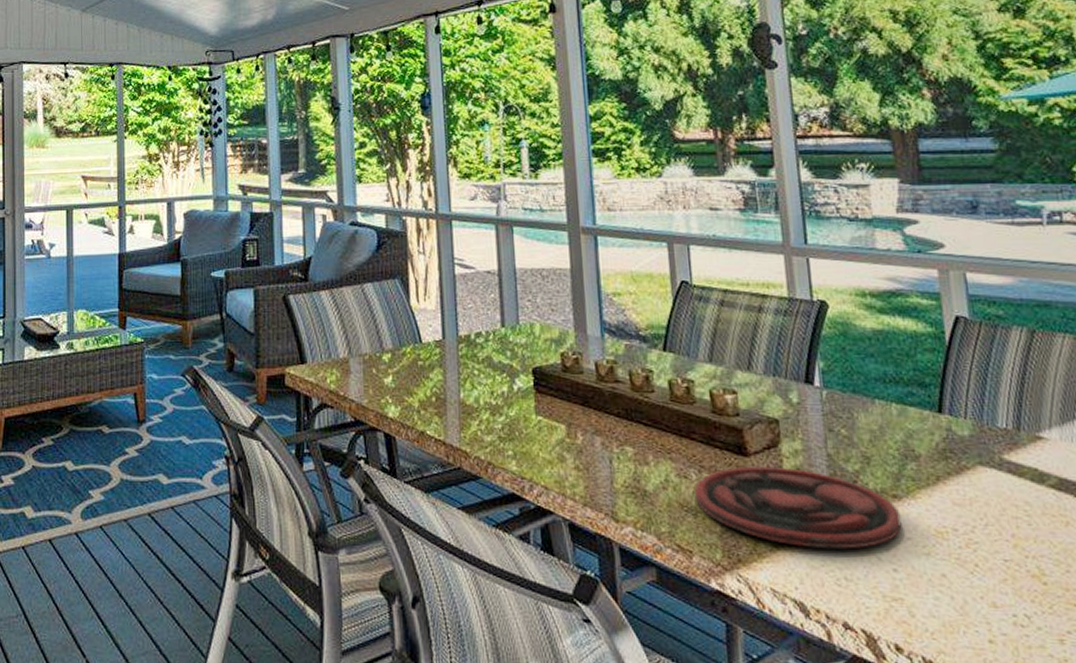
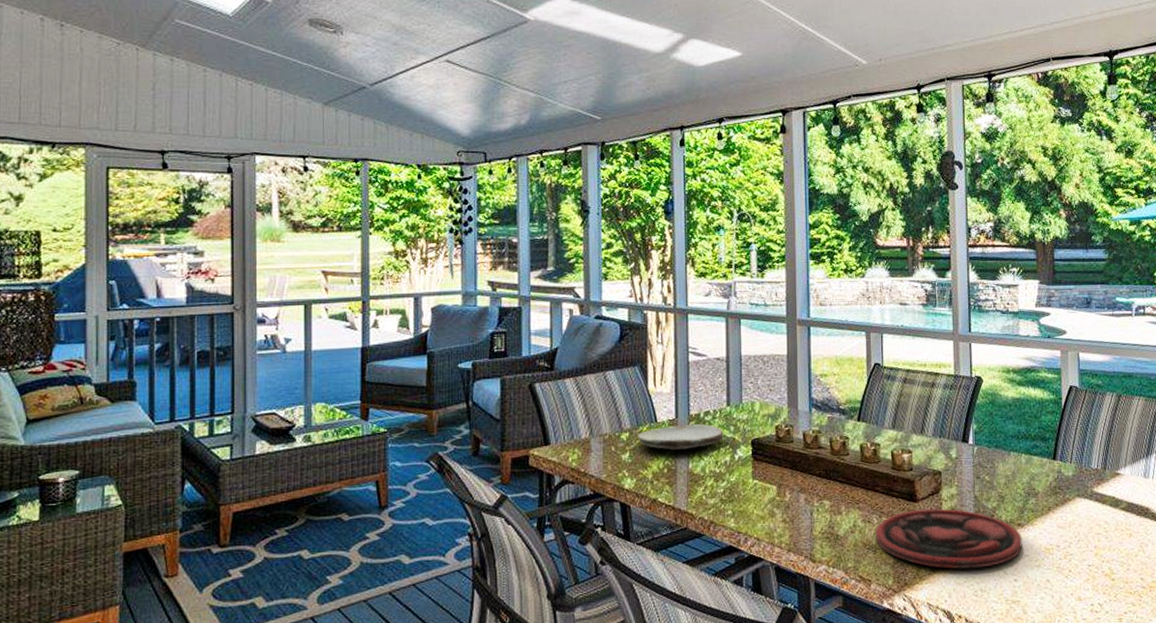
plate: none [400,347,499,376] -> present [637,424,724,450]

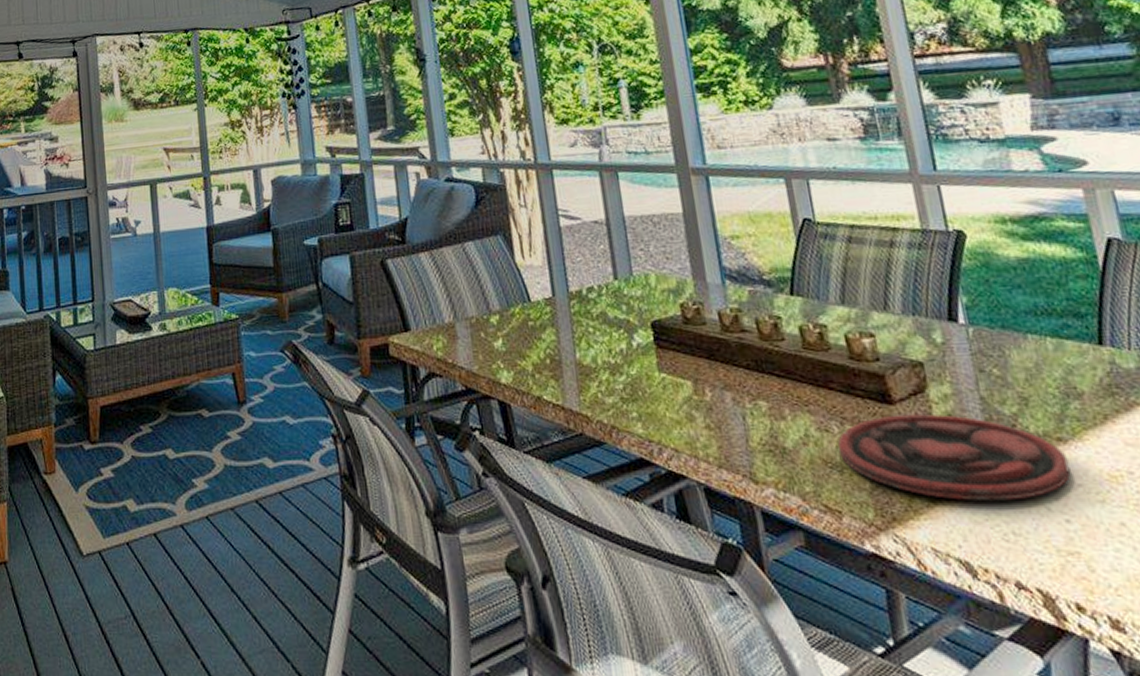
plate: present [637,424,724,450] -> none [509,303,615,336]

